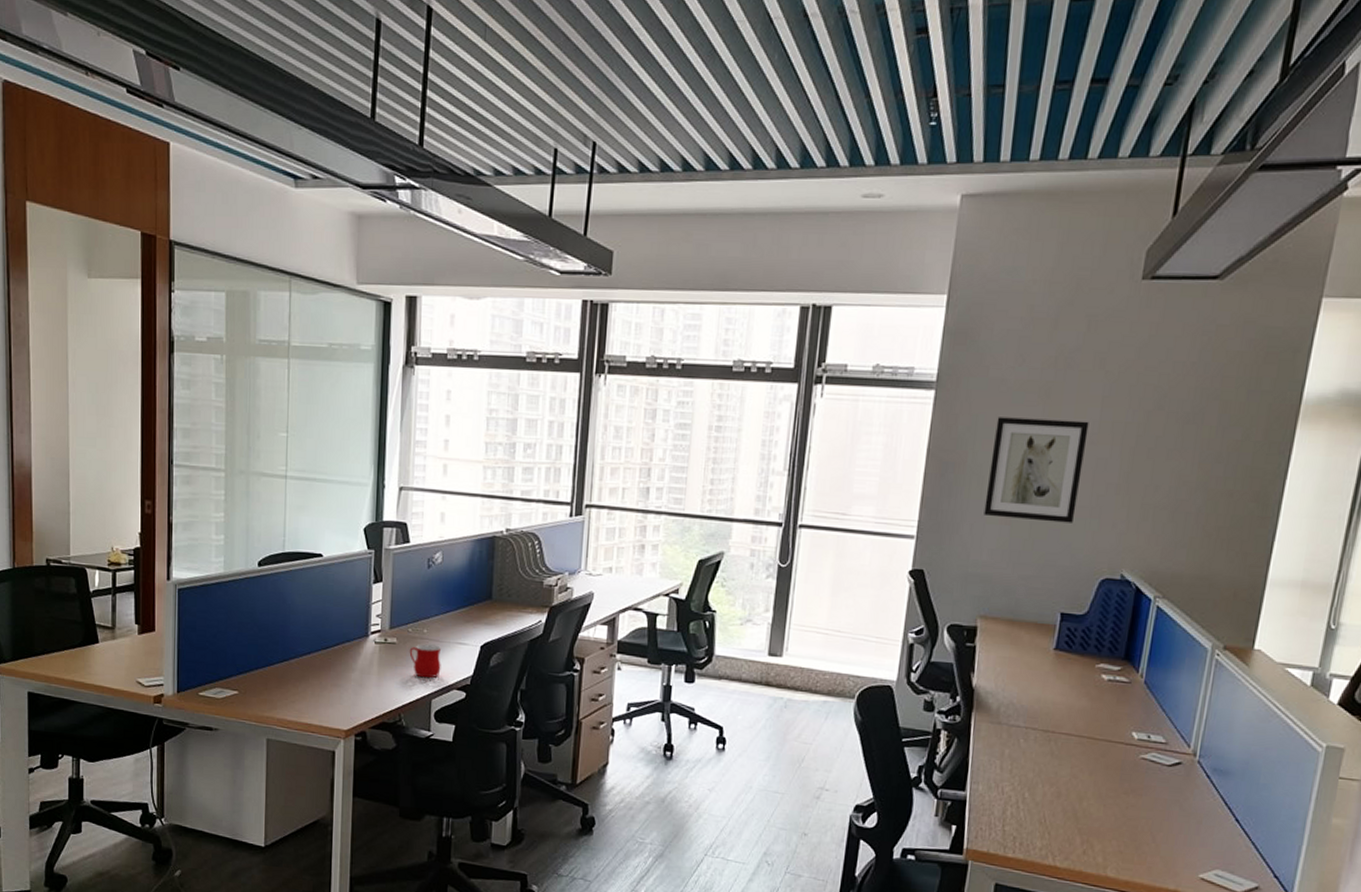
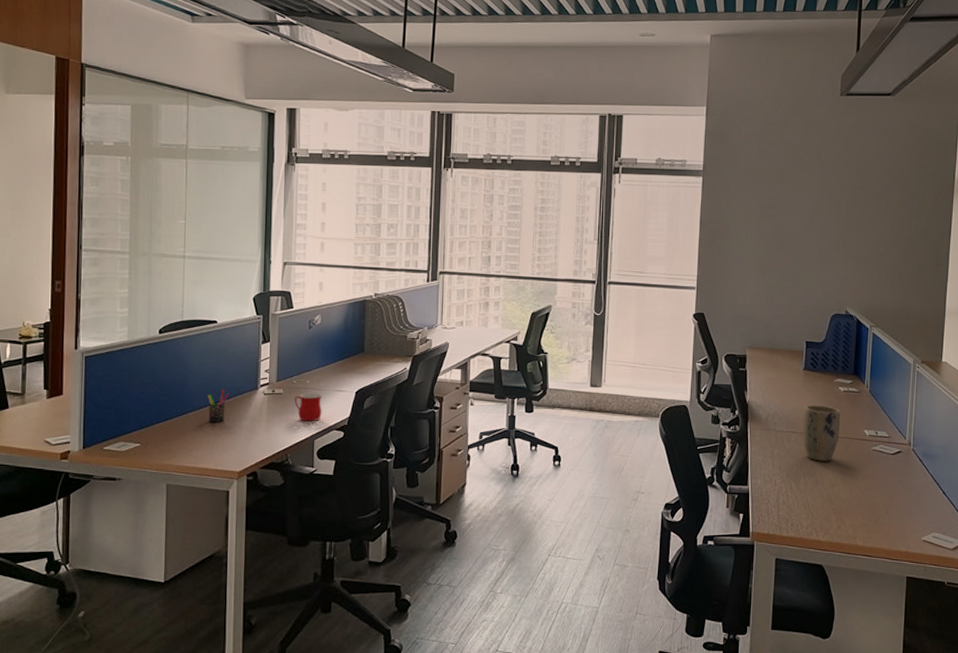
pen holder: none [312,635,336,673] -> present [208,390,229,423]
wall art: present [984,417,1089,523] -> none [745,196,813,274]
plant pot: none [1045,695,1101,769] -> present [802,405,841,462]

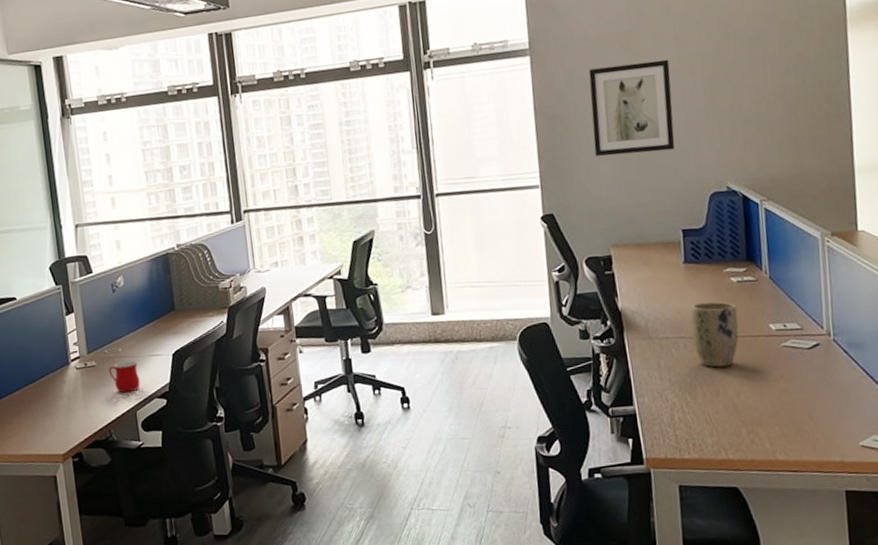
pen holder: present [208,390,229,423] -> none [19,369,41,406]
wall art: none [745,196,813,274] -> present [588,59,675,156]

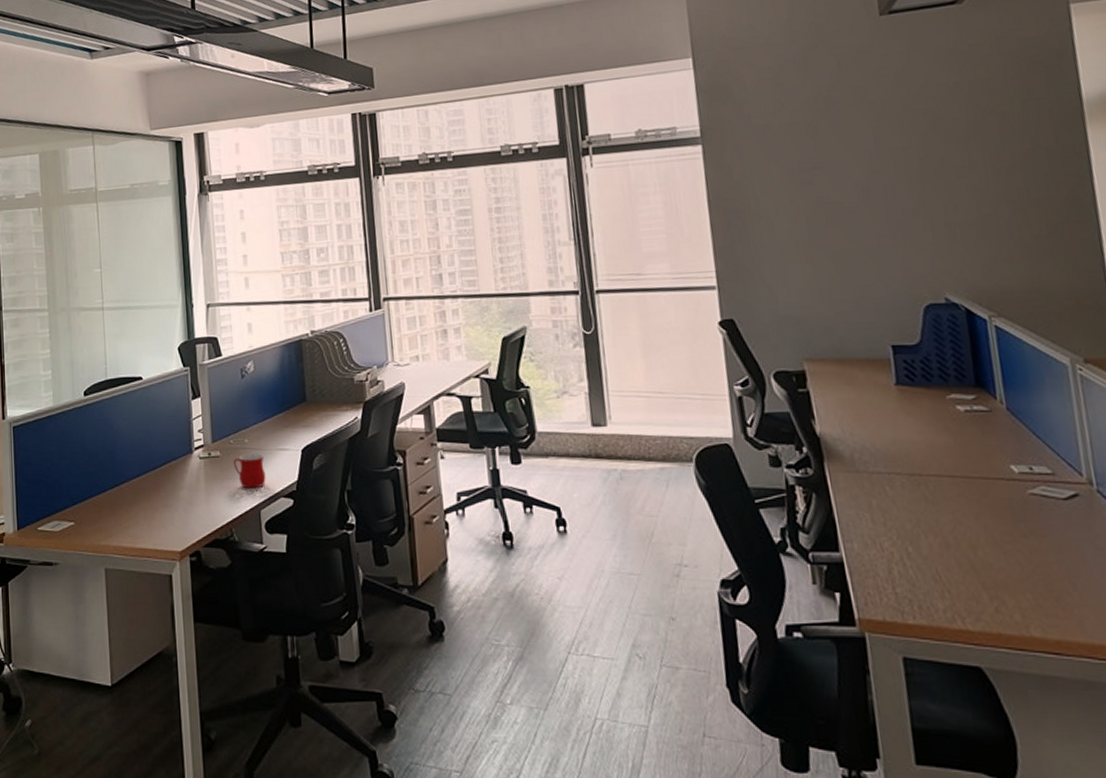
wall art: present [588,59,675,156] -> none [770,152,878,257]
plant pot: present [690,301,739,368] -> none [907,433,971,514]

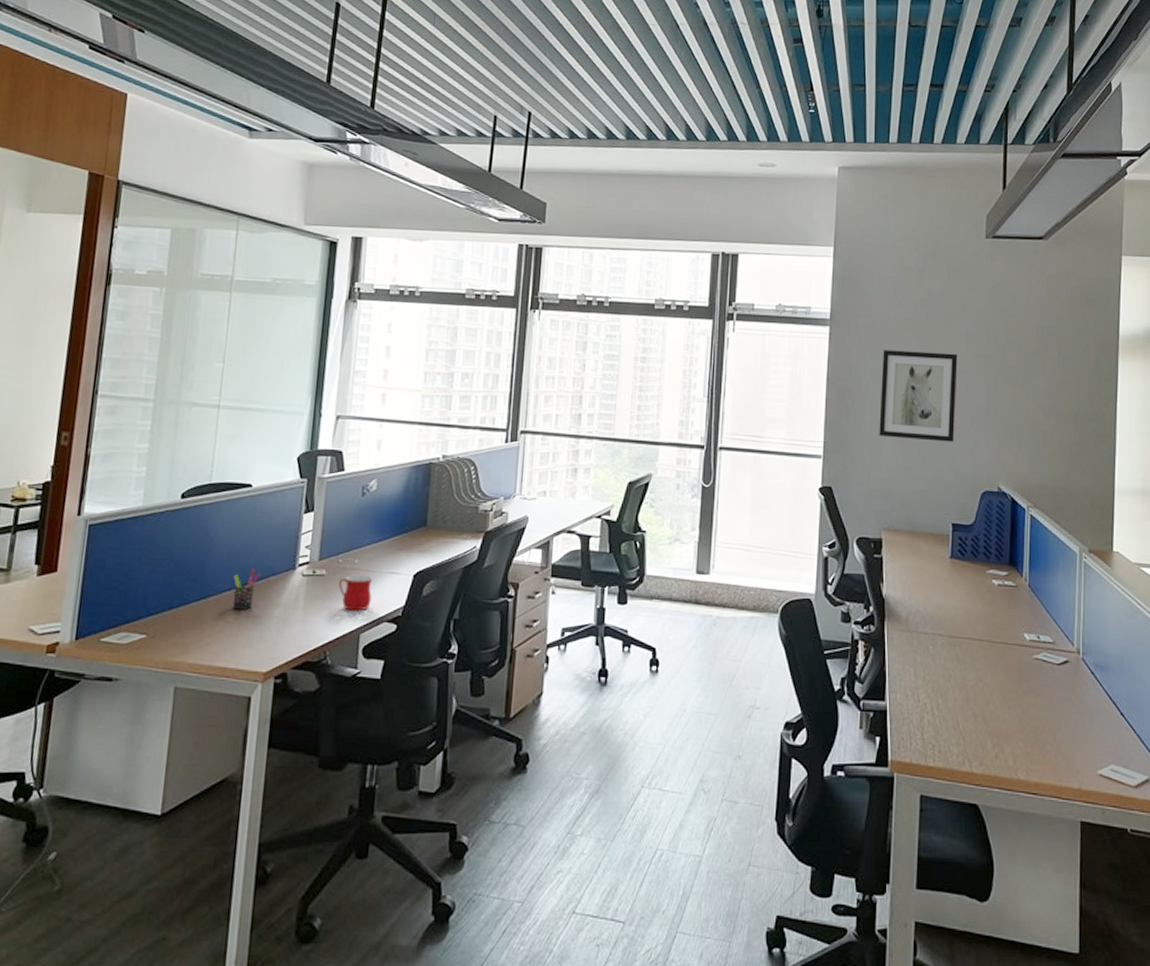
pen holder: none [140,456,162,494] -> present [232,569,260,610]
wall art: none [770,152,878,257] -> present [879,350,958,442]

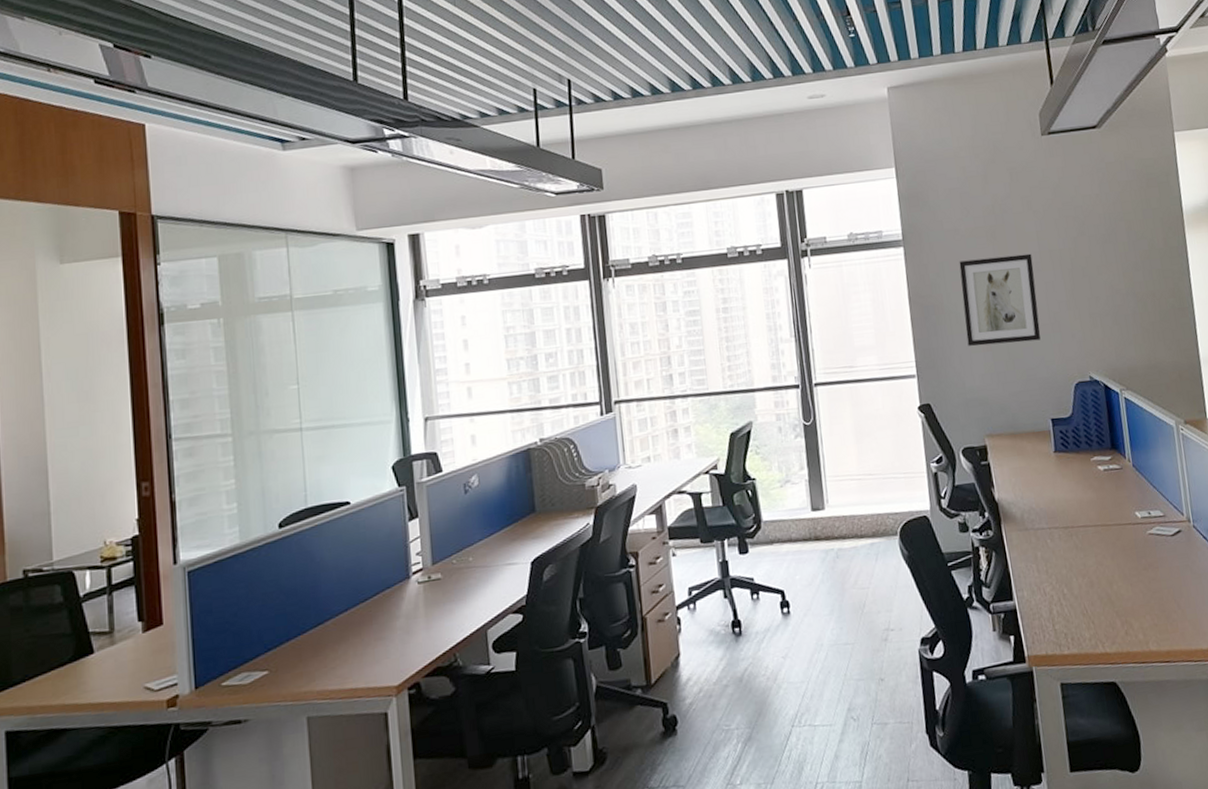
pen holder: present [232,569,260,610] -> none [348,586,375,629]
mug: present [338,575,373,611] -> none [456,571,493,610]

